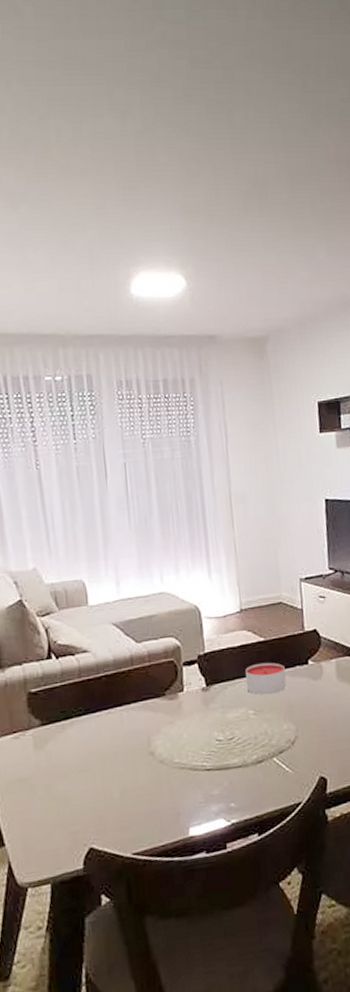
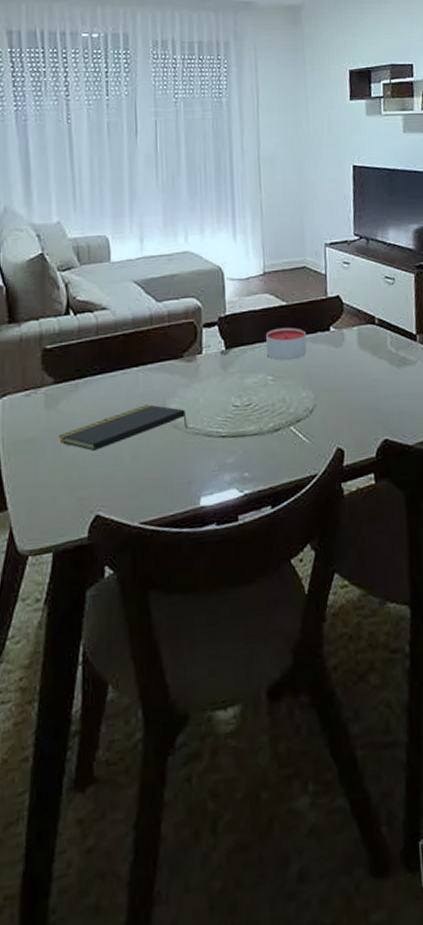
notepad: none [49,742,173,788] -> present [59,404,188,451]

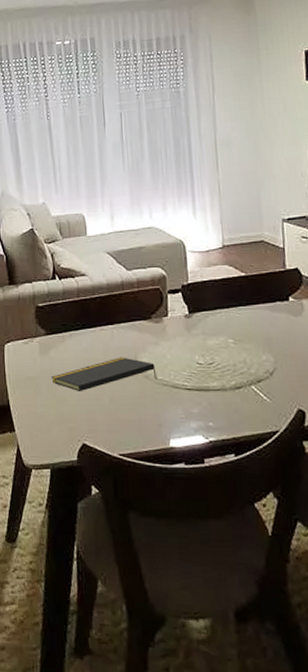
candle: present [265,327,307,361] -> none [226,296,266,326]

